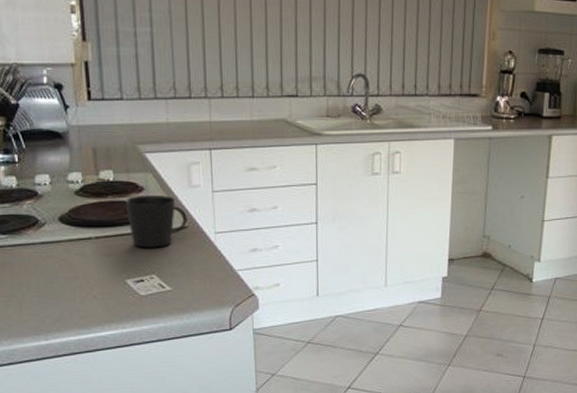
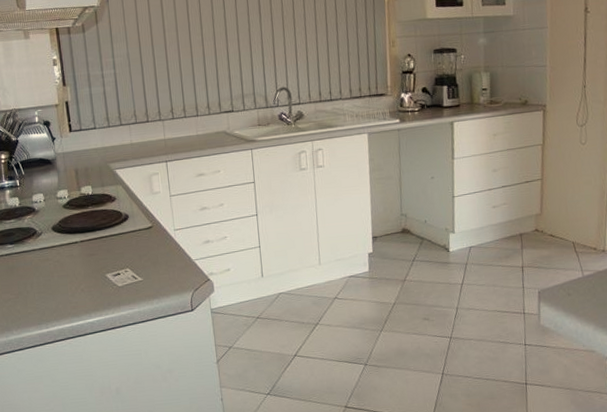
cup: present [125,194,188,248] -> none [102,202,152,247]

